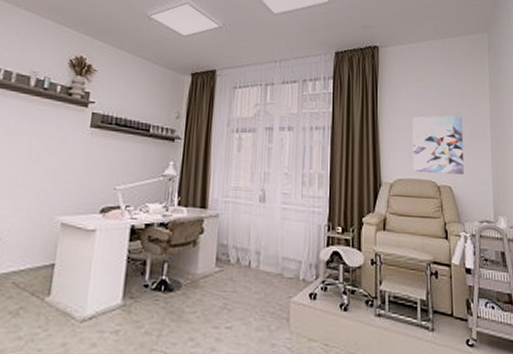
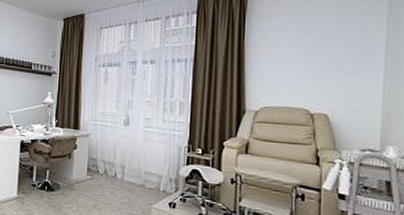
wall art: present [412,115,464,175] -> none [282,42,348,103]

